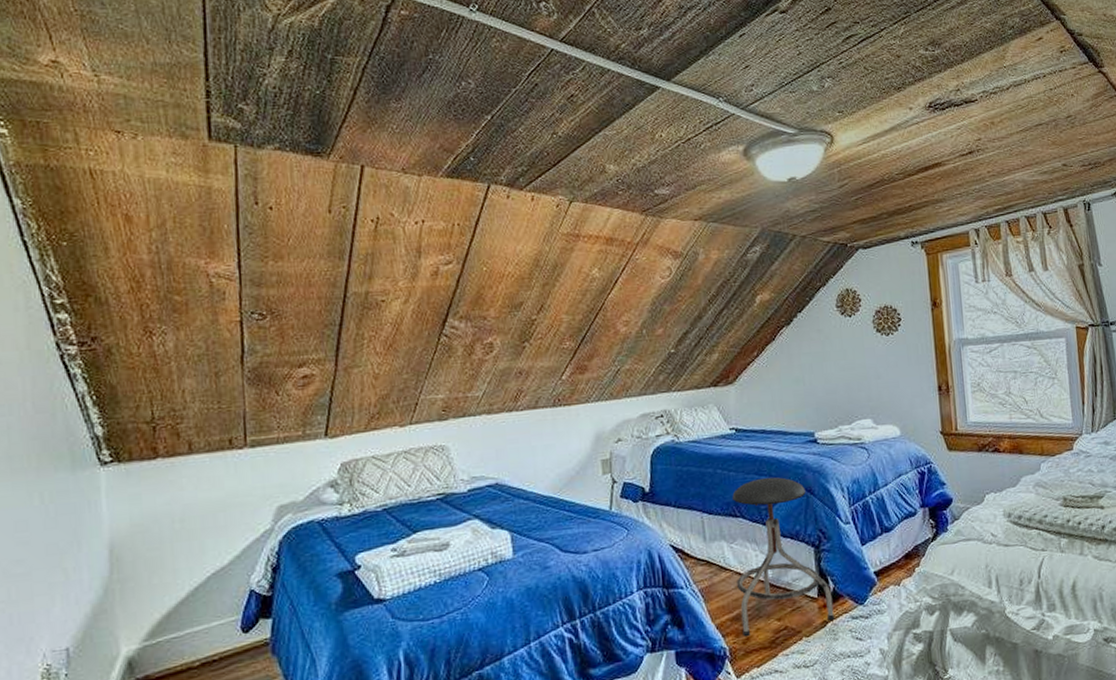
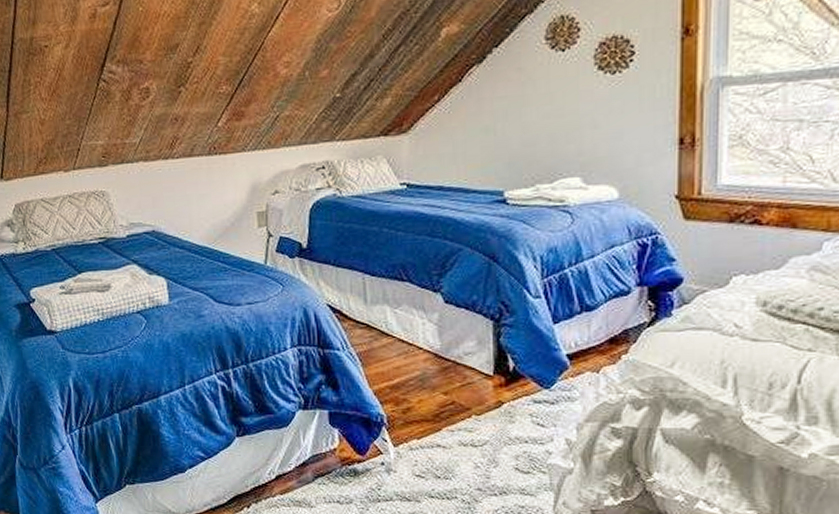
stool: present [732,476,835,637] -> none [399,239,512,407]

